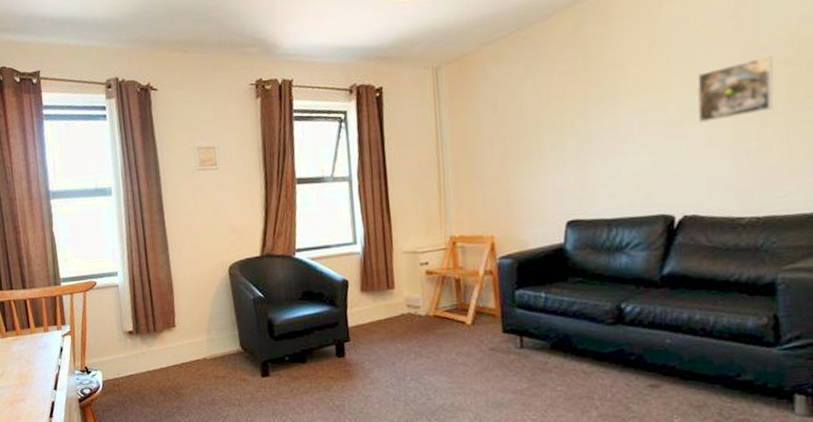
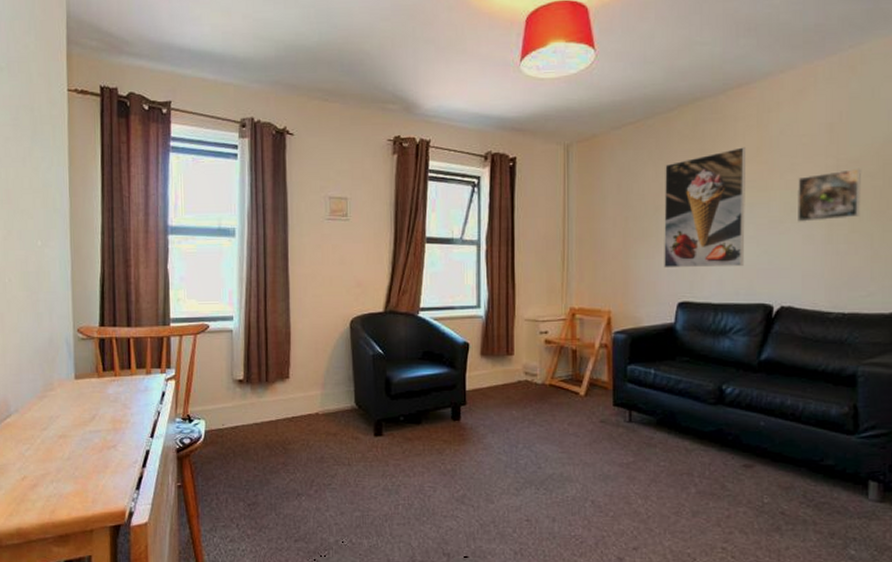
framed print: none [544,47,639,187] -> present [664,147,745,268]

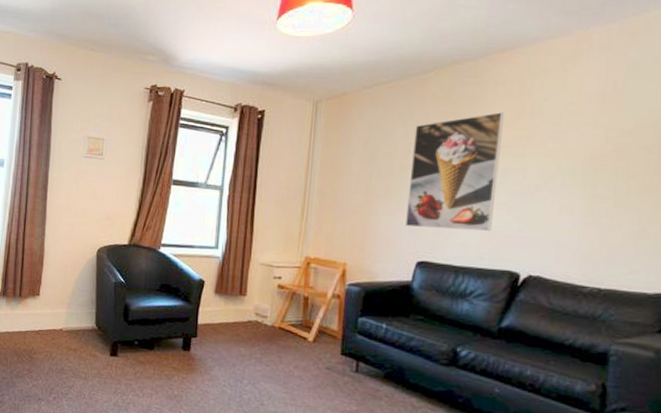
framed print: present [796,168,862,223] -> none [556,140,635,193]

